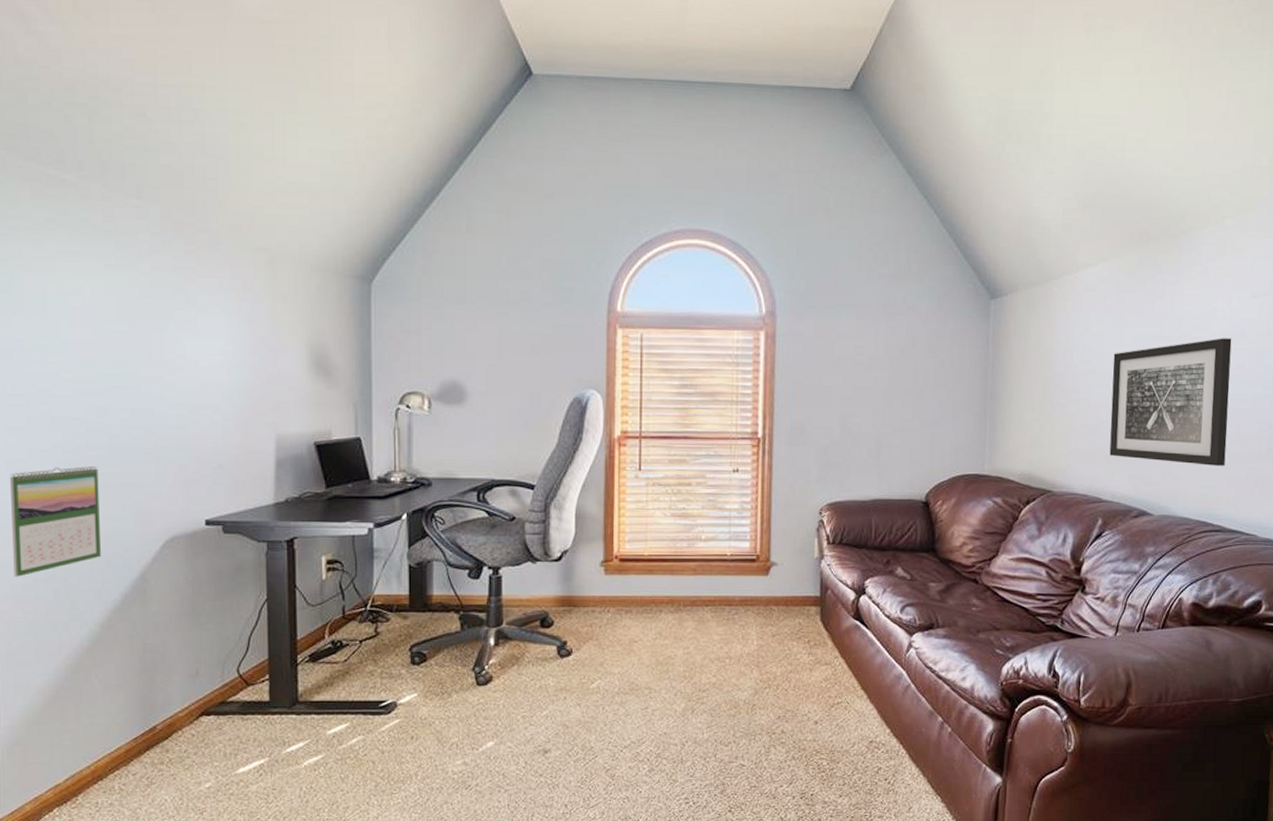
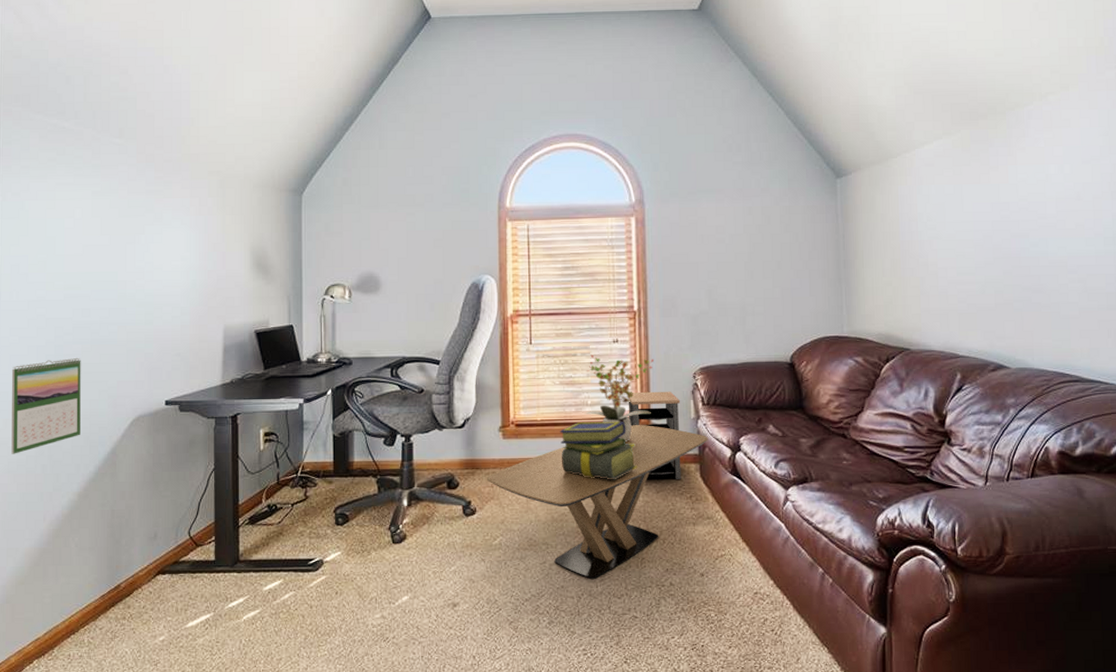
coffee table: none [585,562,831,725] -> present [486,424,708,579]
stack of books: none [668,558,753,622] -> present [559,421,637,480]
potted plant: none [697,484,778,581] -> present [584,354,655,442]
side table: none [745,527,804,623] -> present [626,391,681,480]
wall art: present [1109,338,1232,466] -> none [956,201,1076,319]

